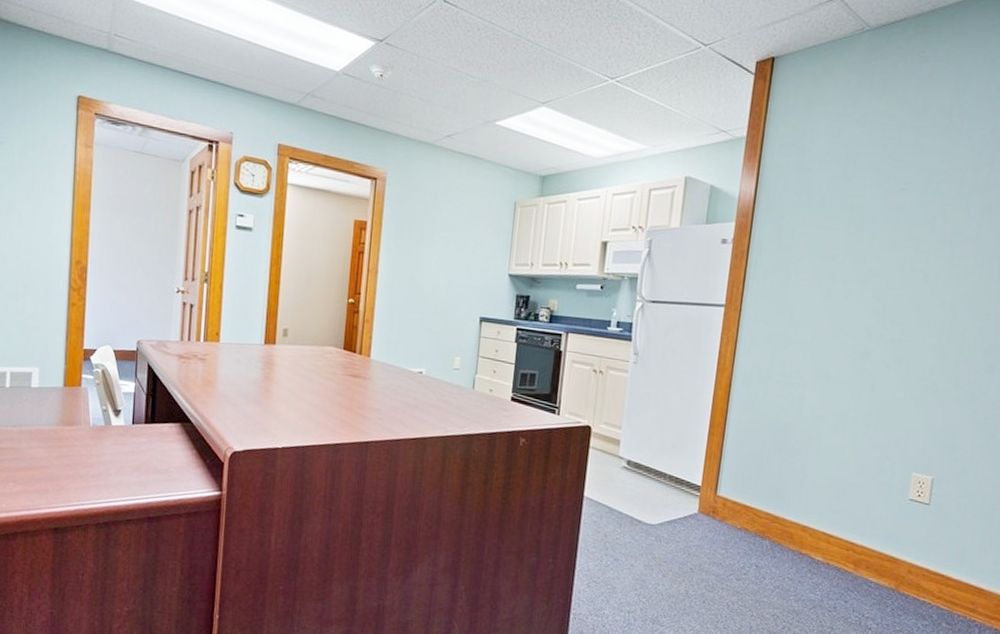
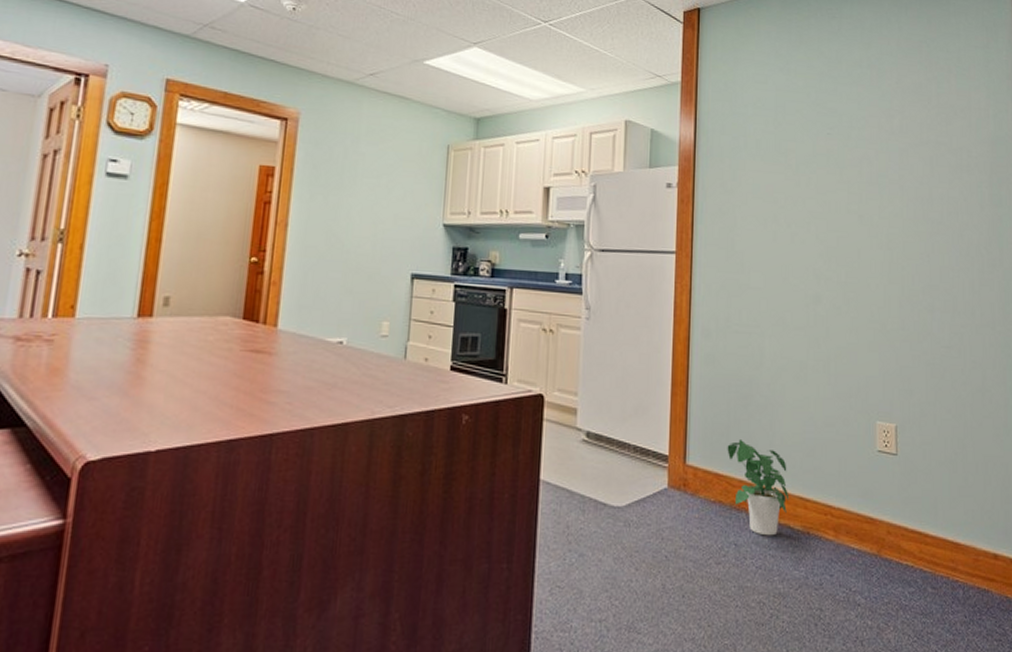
potted plant: none [757,477,815,563] -> present [727,438,790,536]

